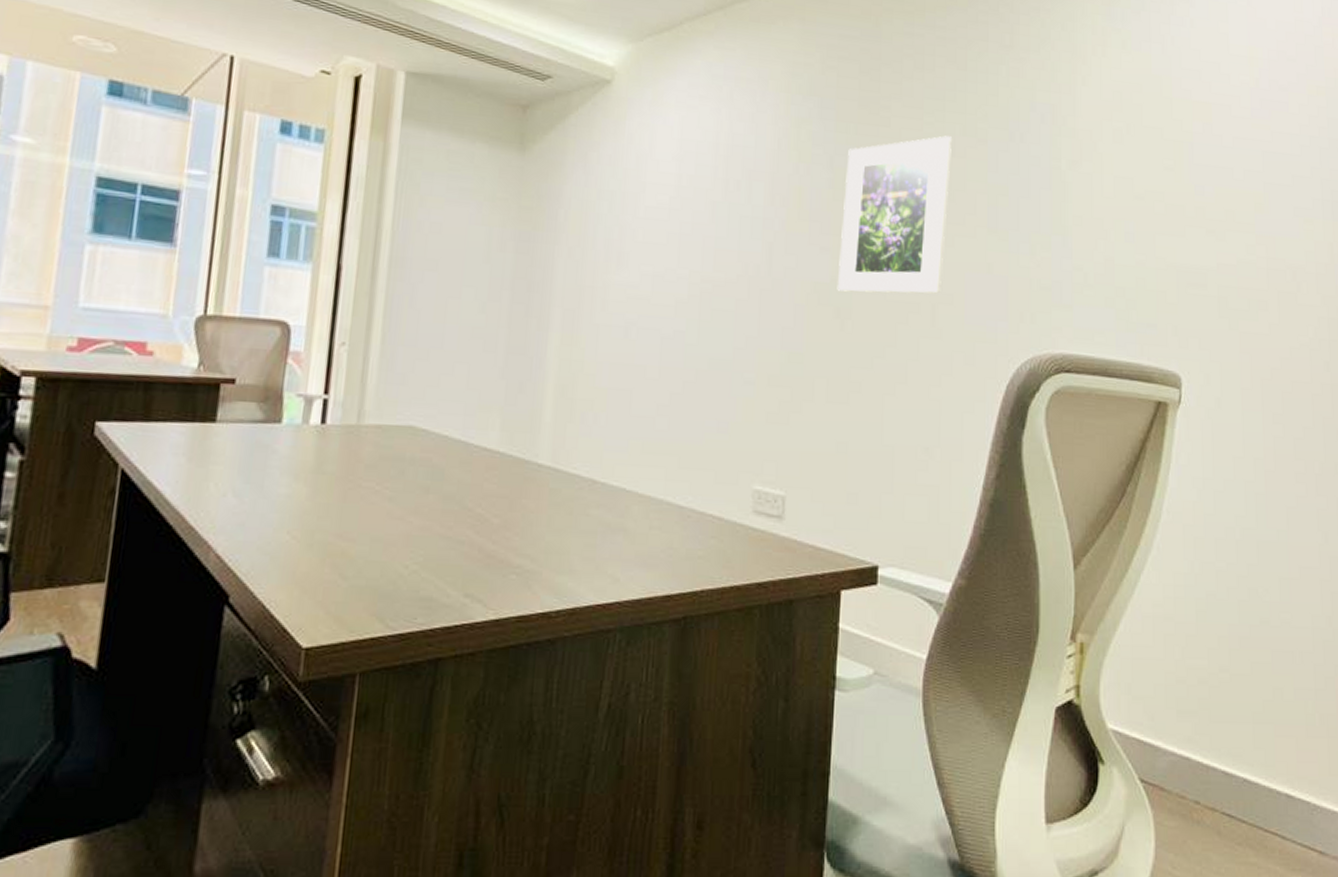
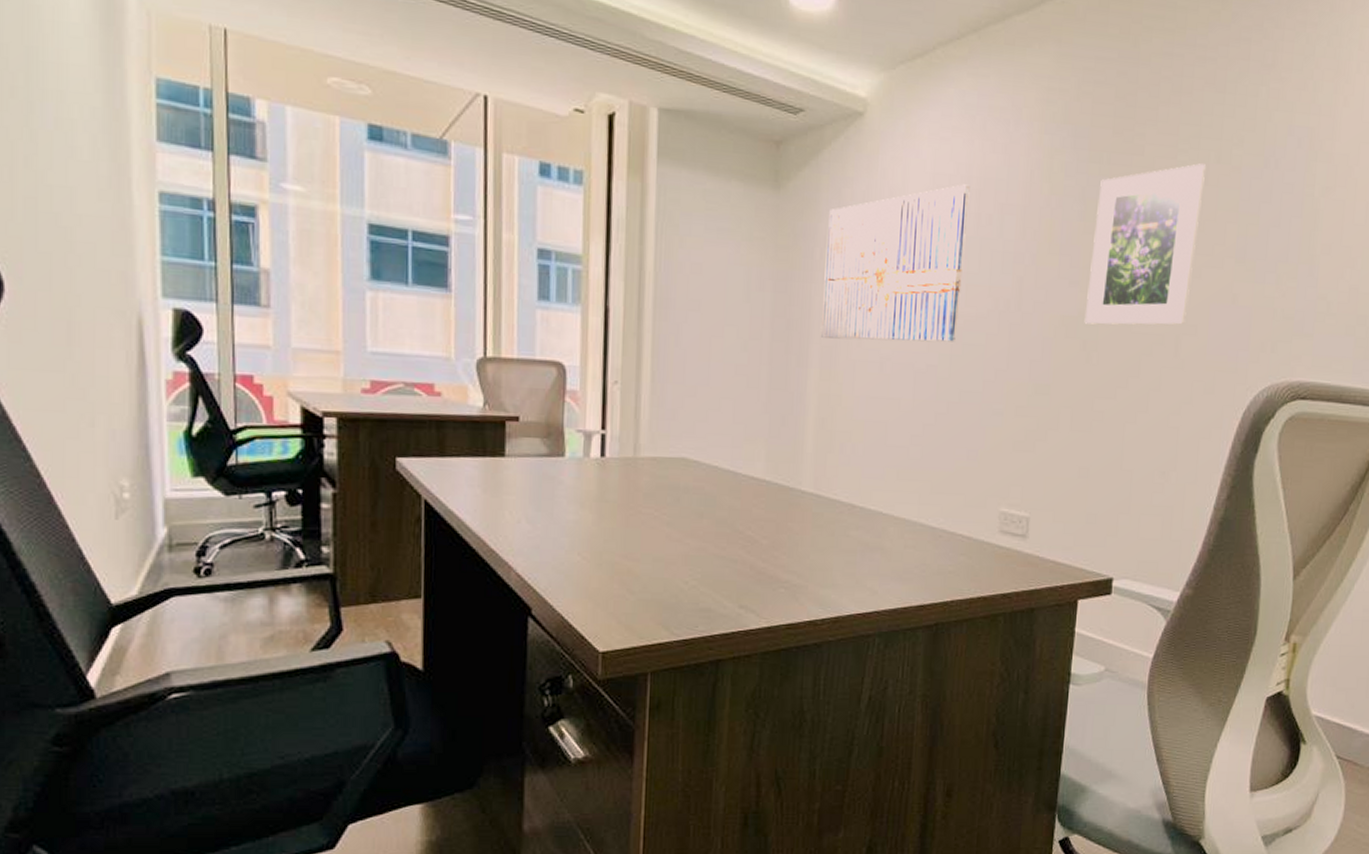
wall art: none [562,150,718,308] -> present [820,184,970,342]

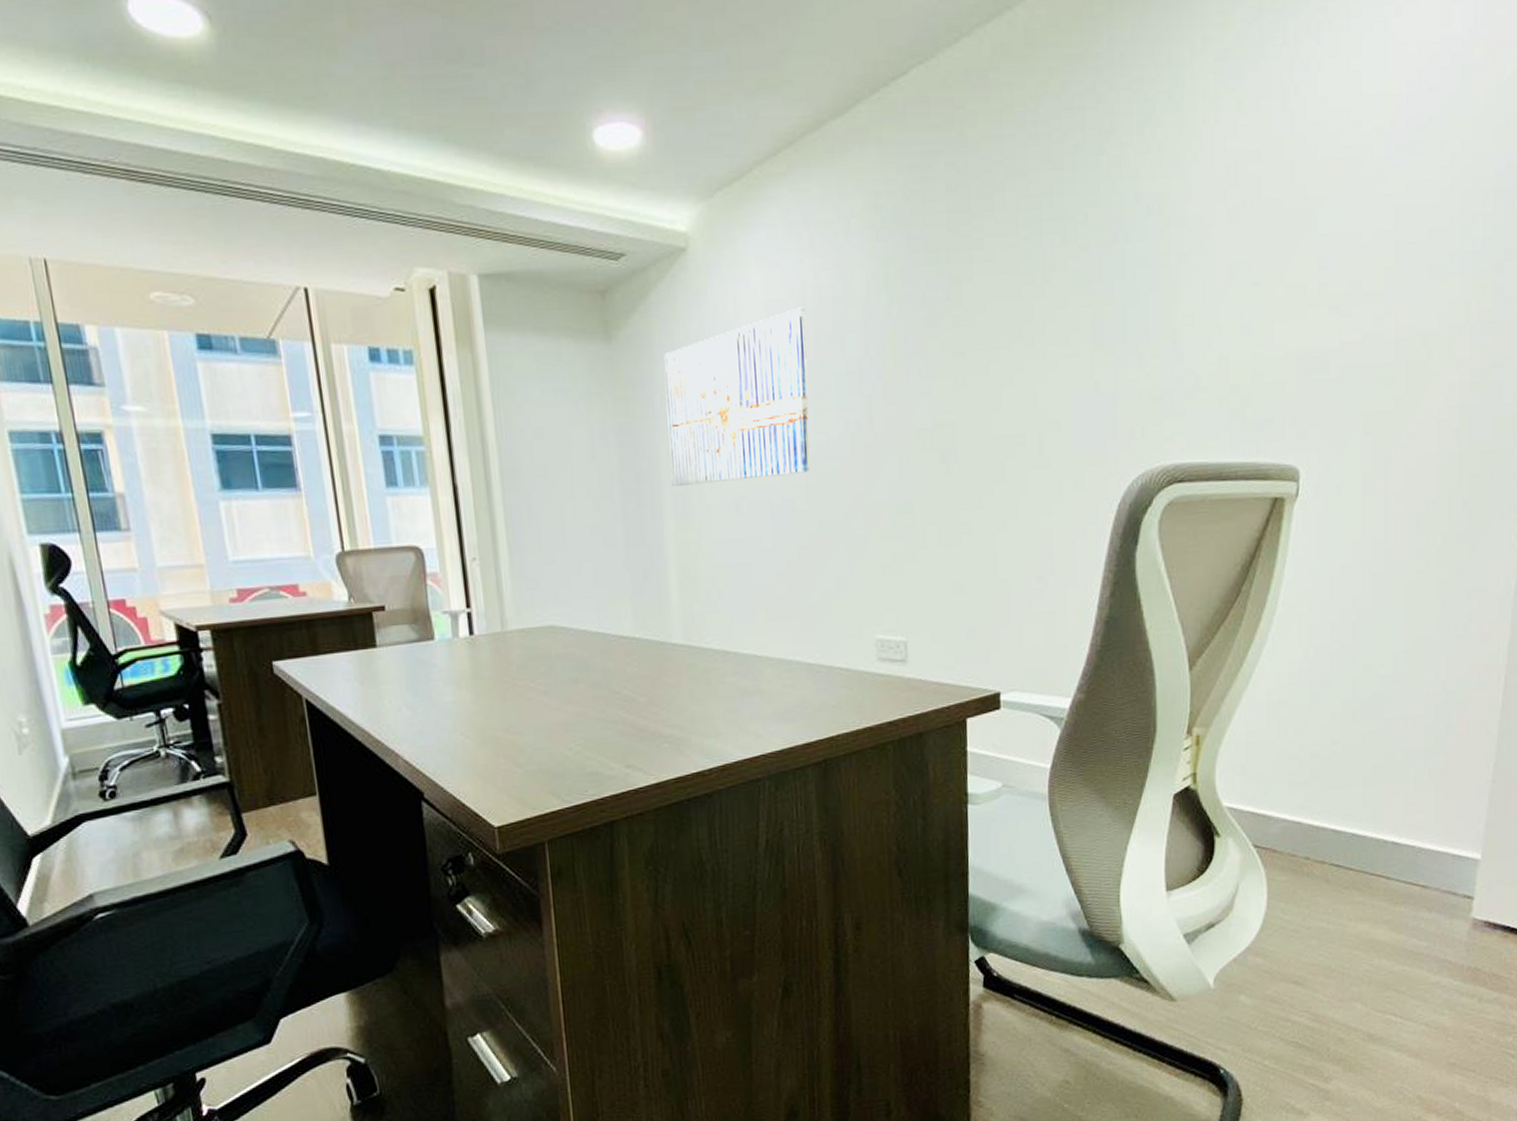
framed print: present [1084,163,1206,325] -> none [940,248,1051,435]

